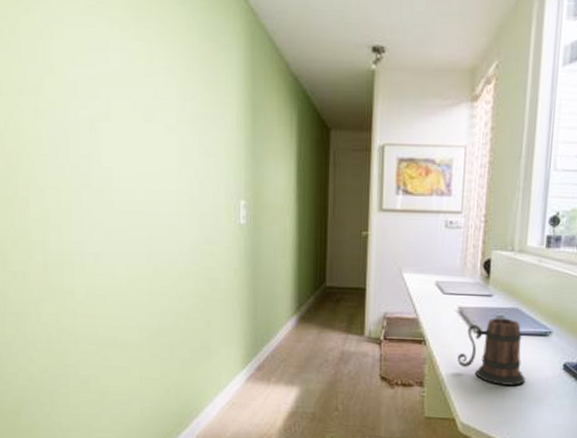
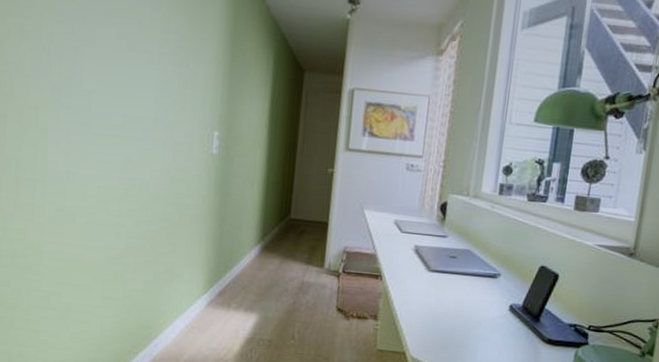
mug: present [457,318,525,385] -> none [411,258,474,323]

